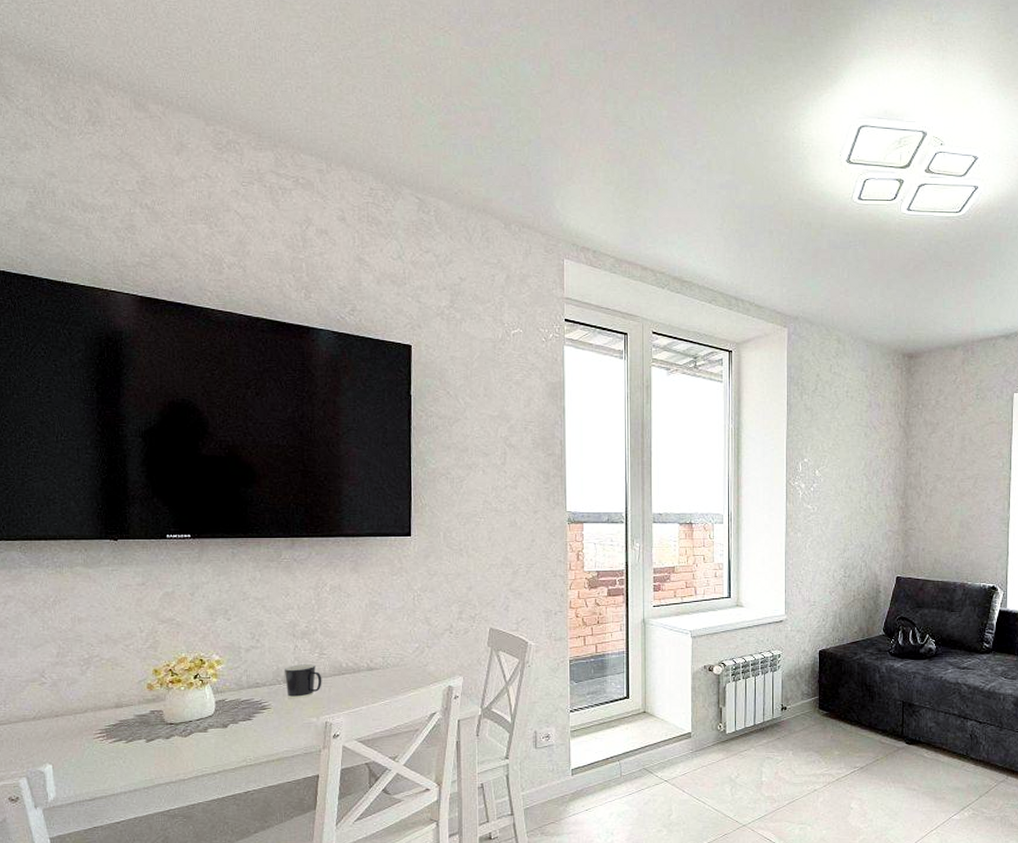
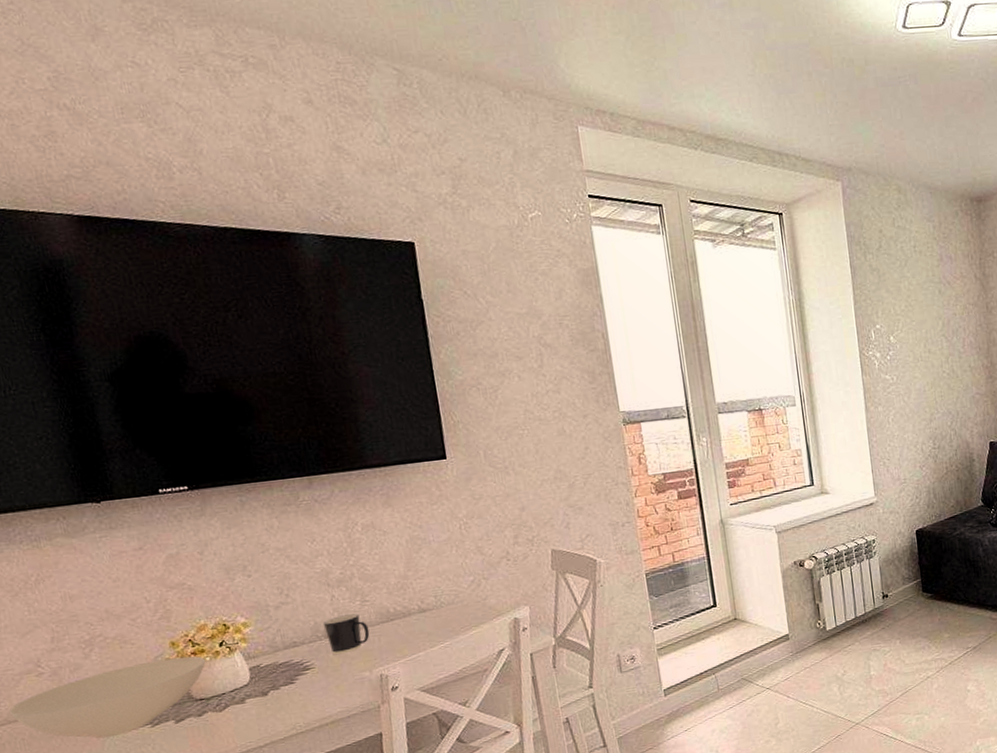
bowl: none [11,684,180,748] -> present [8,656,206,739]

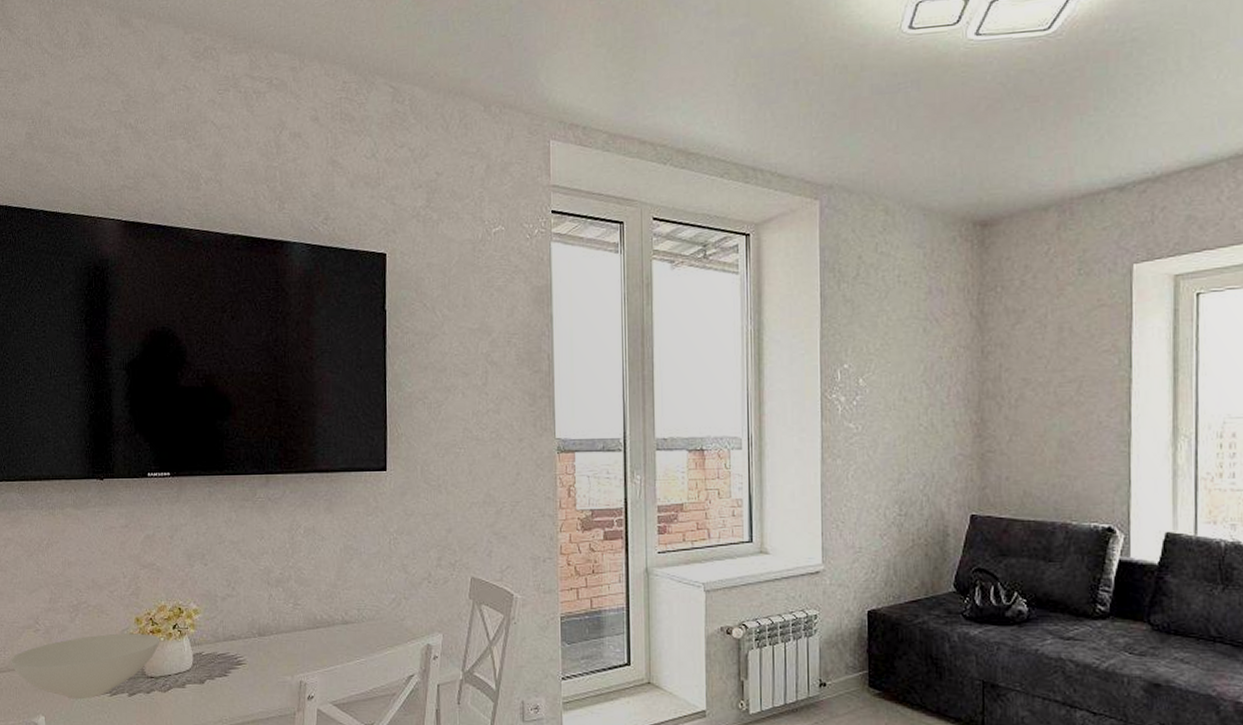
mug: present [322,613,370,655] -> none [258,616,297,655]

